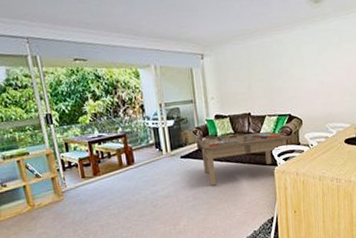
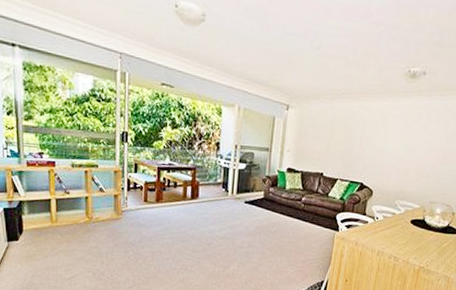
coffee table: present [197,131,290,186] -> none [265,189,358,237]

